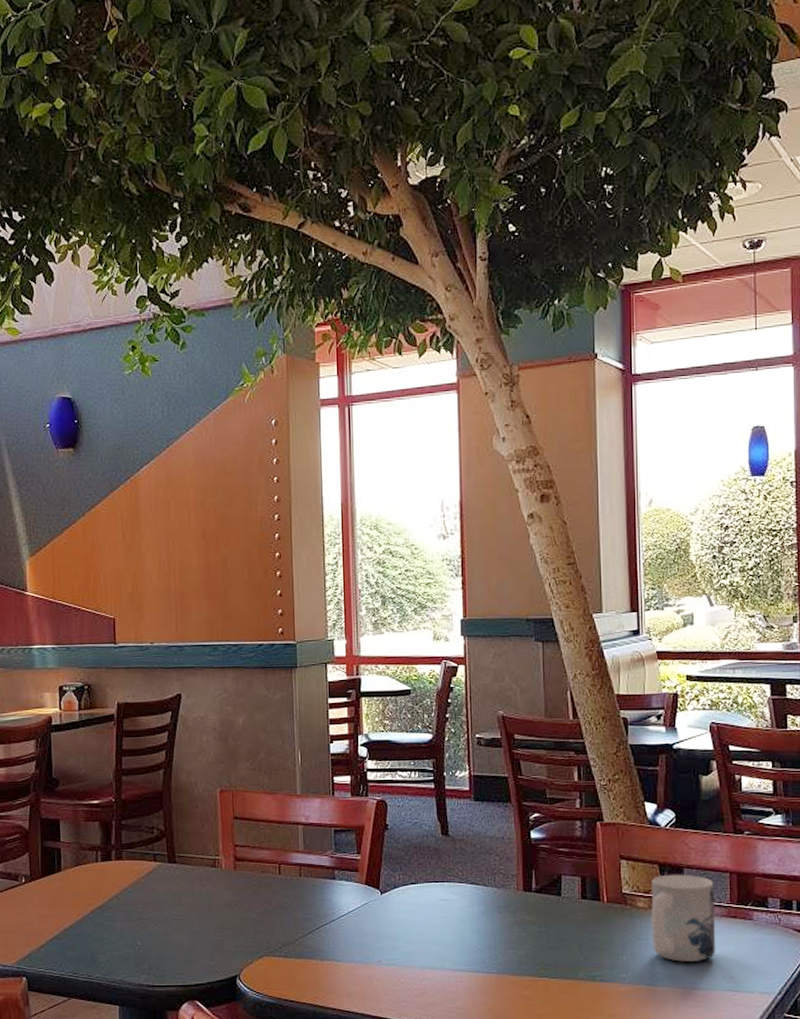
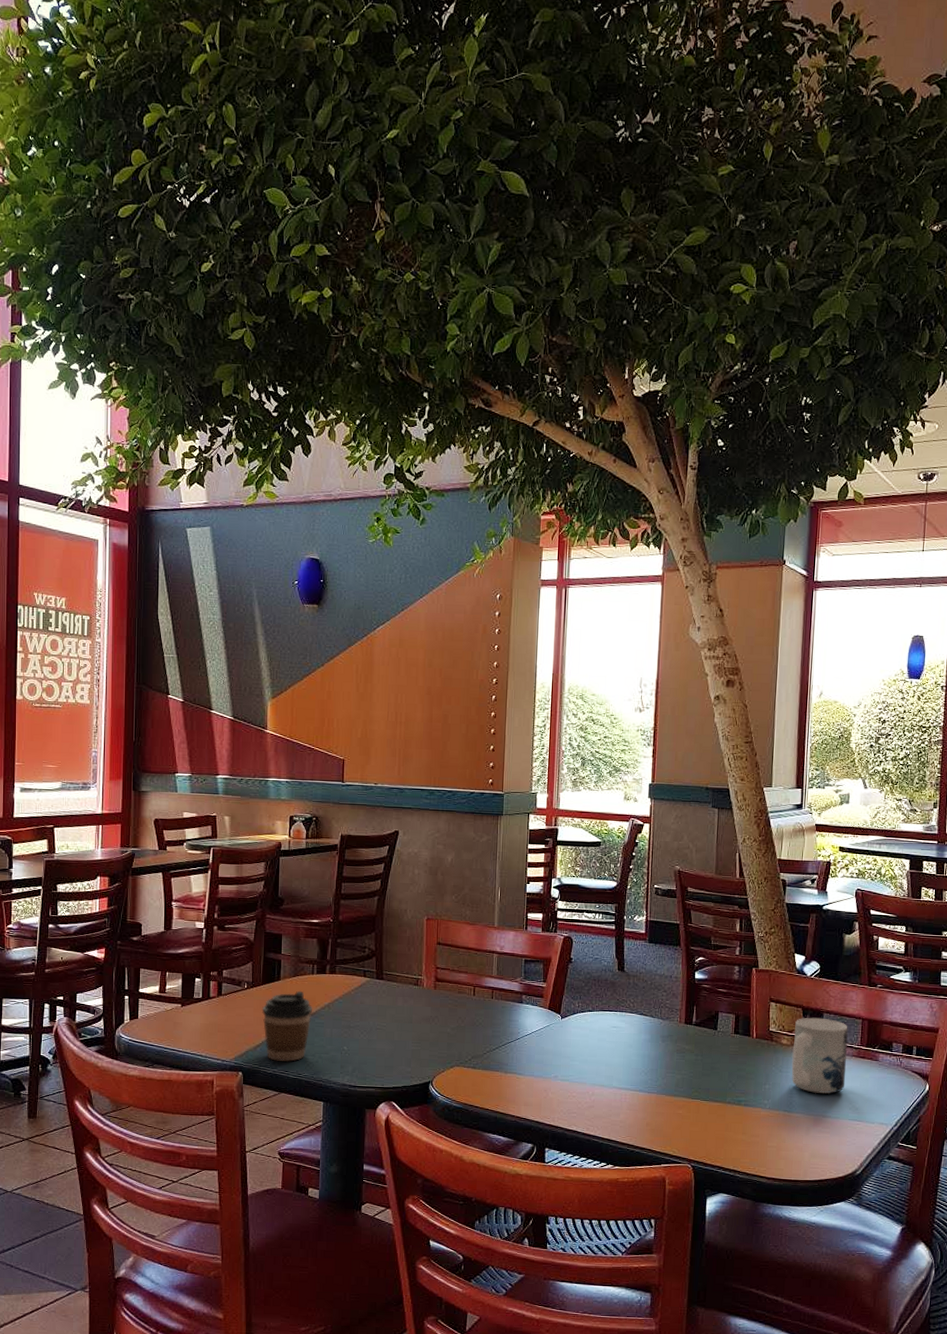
coffee cup: none [42,881,99,963] -> present [261,990,312,1062]

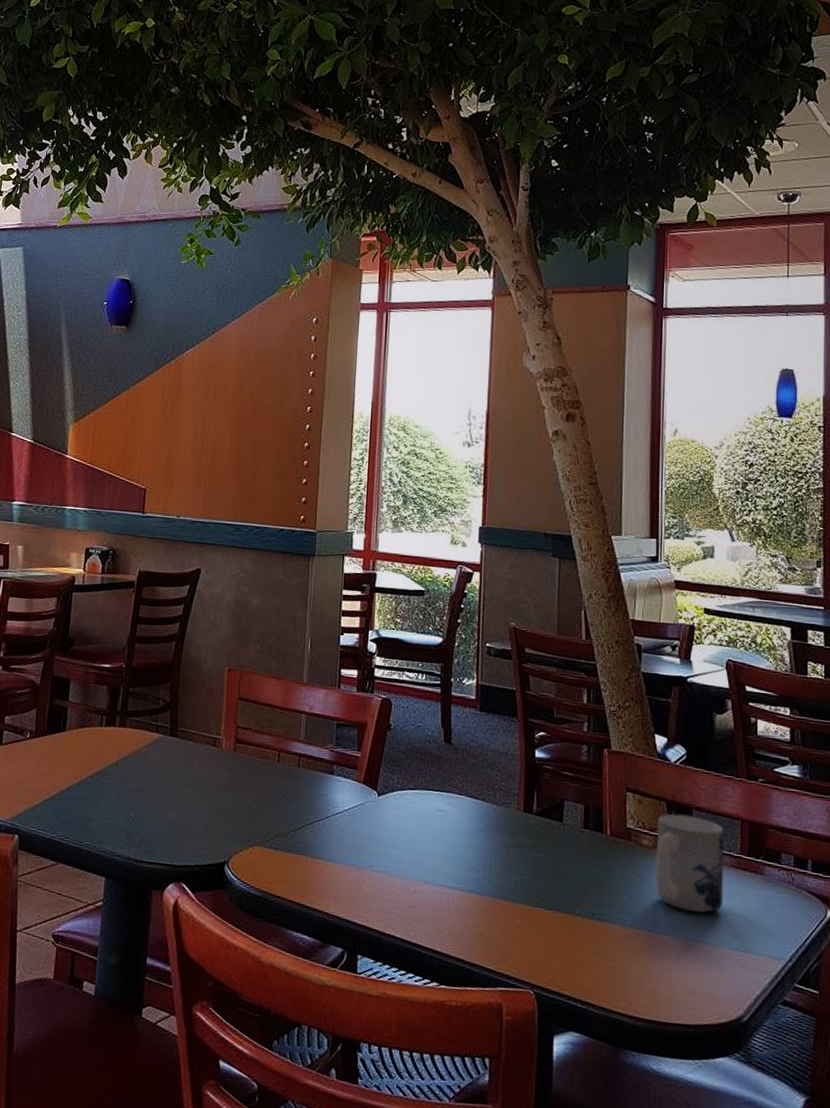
coffee cup: present [261,990,312,1062] -> none [43,744,99,827]

